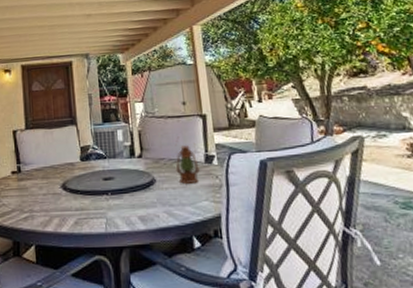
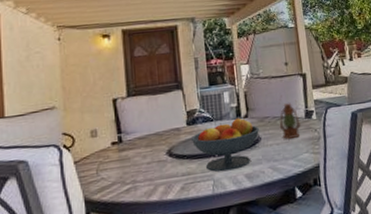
fruit bowl: none [85,157,154,211] -> present [191,117,259,172]

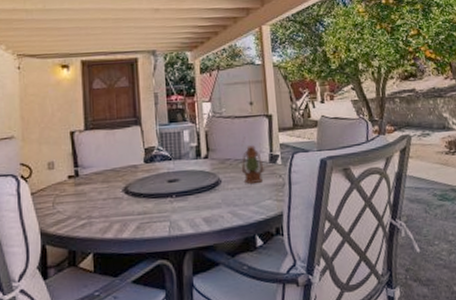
fruit bowl: present [191,117,259,172] -> none [149,158,220,214]

